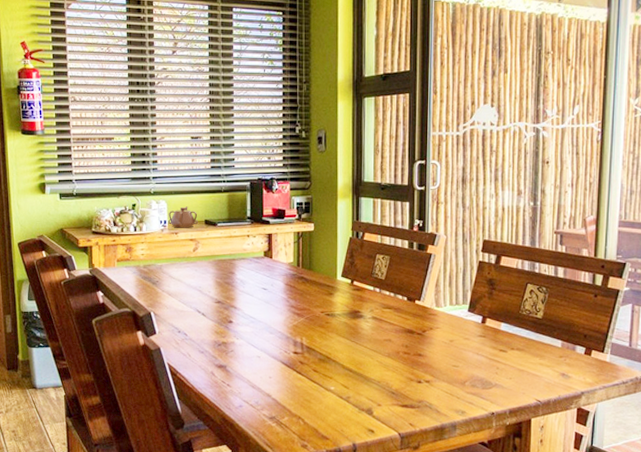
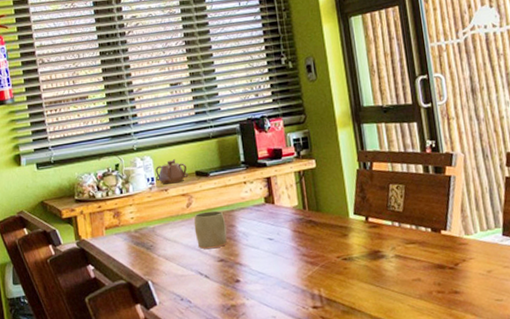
mug: none [198,257,227,291] -> present [193,210,227,250]

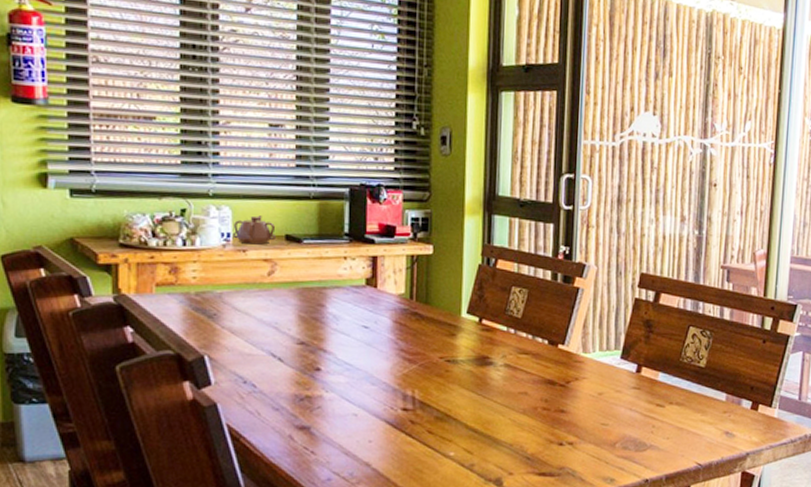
mug: present [193,210,227,250] -> none [273,284,315,329]

